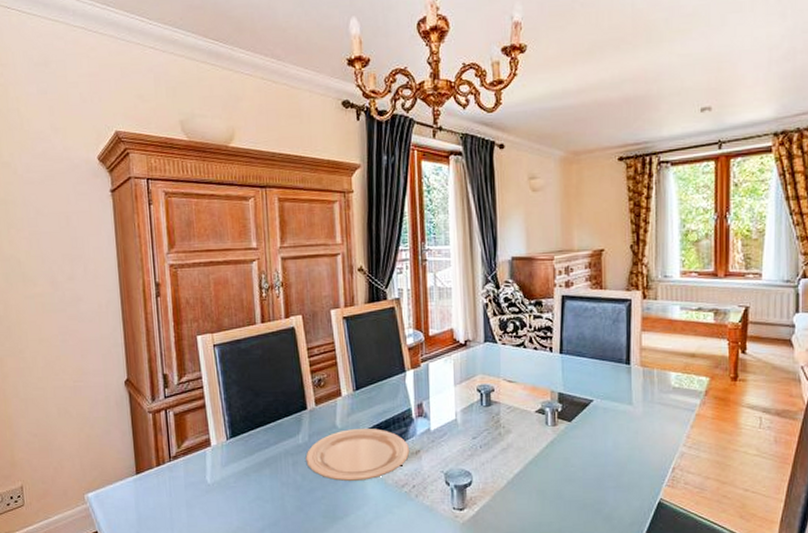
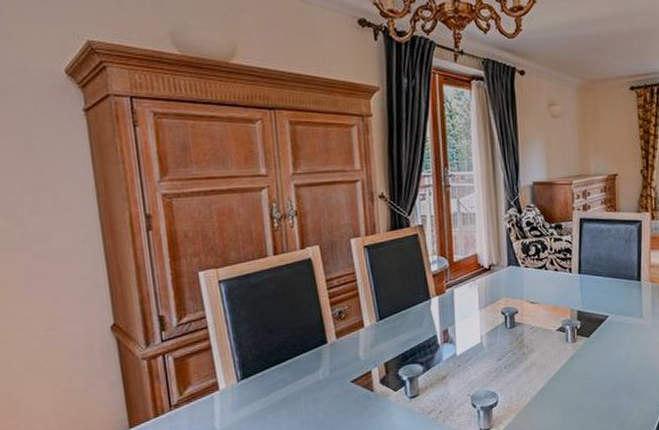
plate: present [305,427,410,482] -> none [327,357,437,414]

